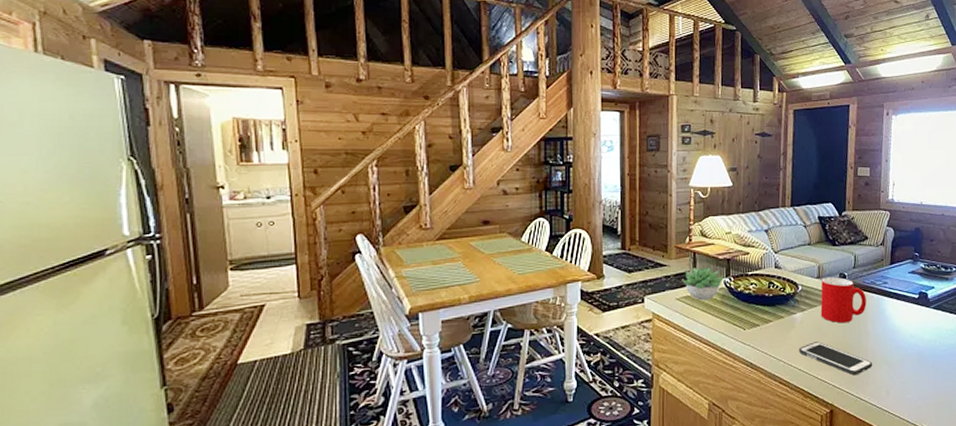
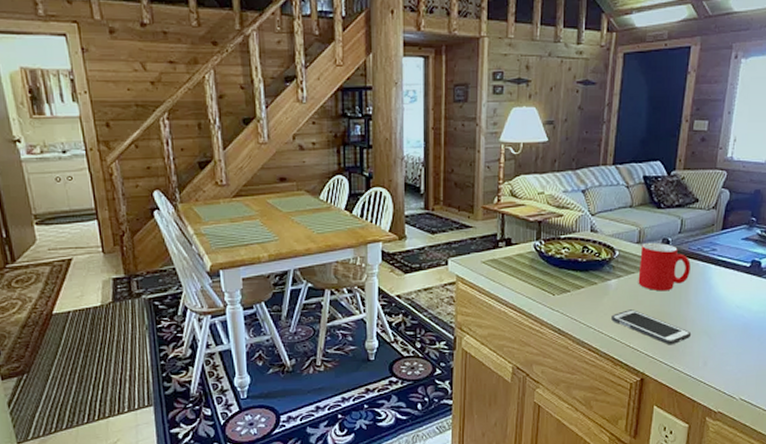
succulent plant: present [681,267,724,301] -> none [488,230,534,264]

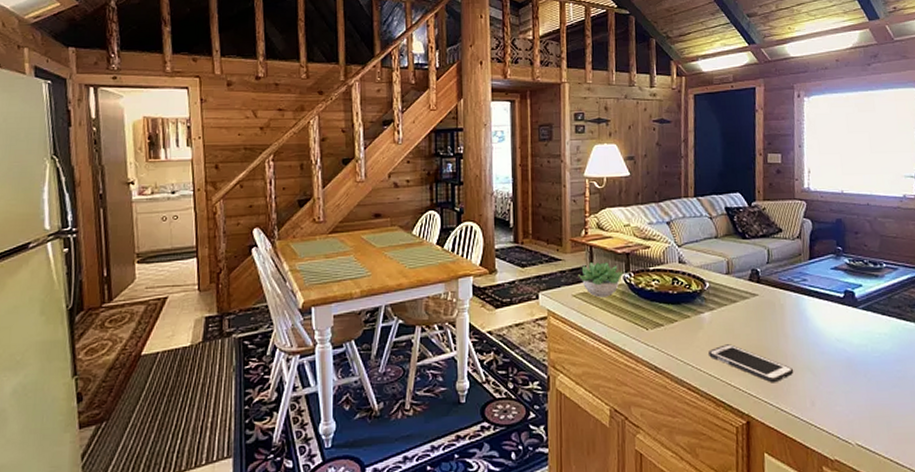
succulent plant: none [488,230,534,264] -> present [577,262,624,298]
cup: present [638,242,691,292] -> none [731,273,784,325]

